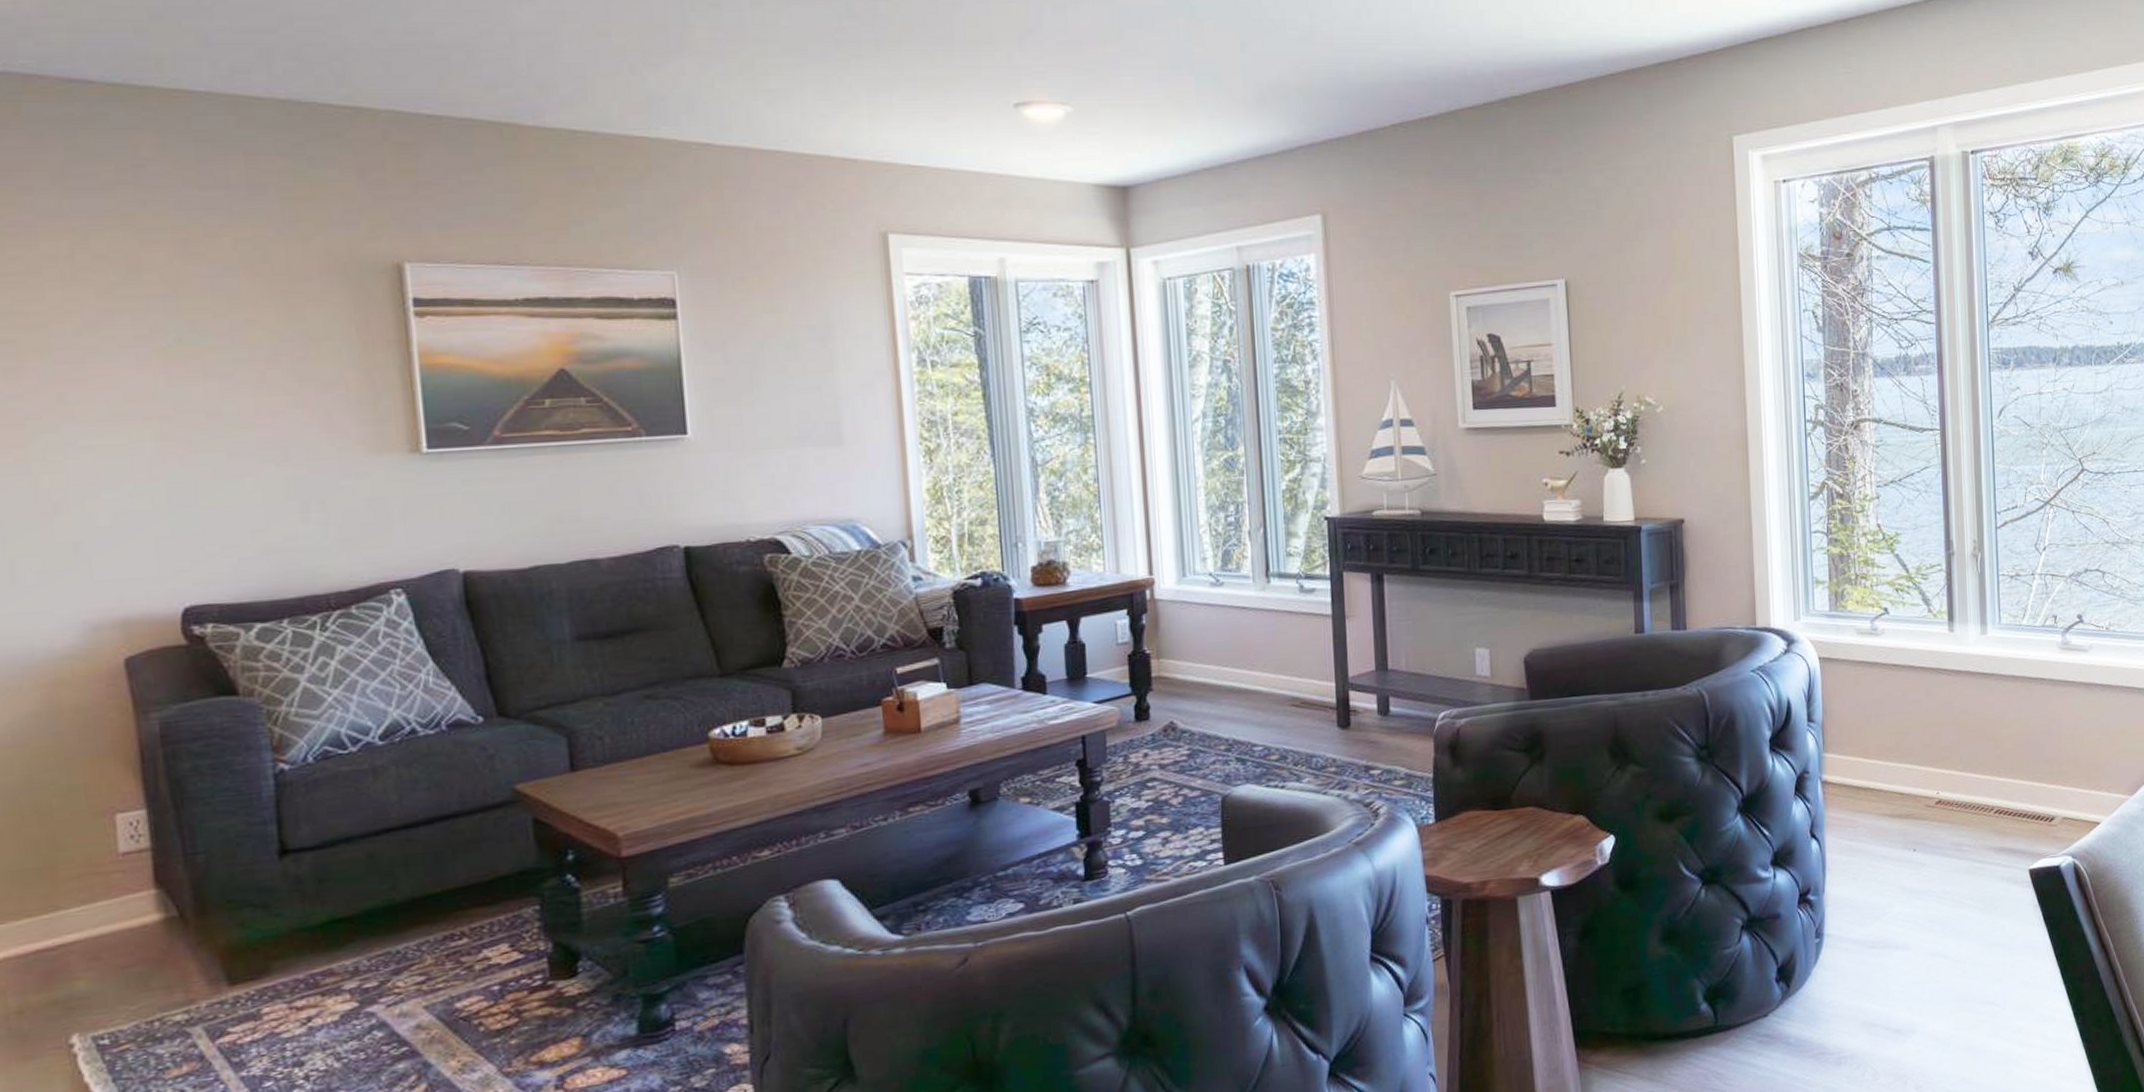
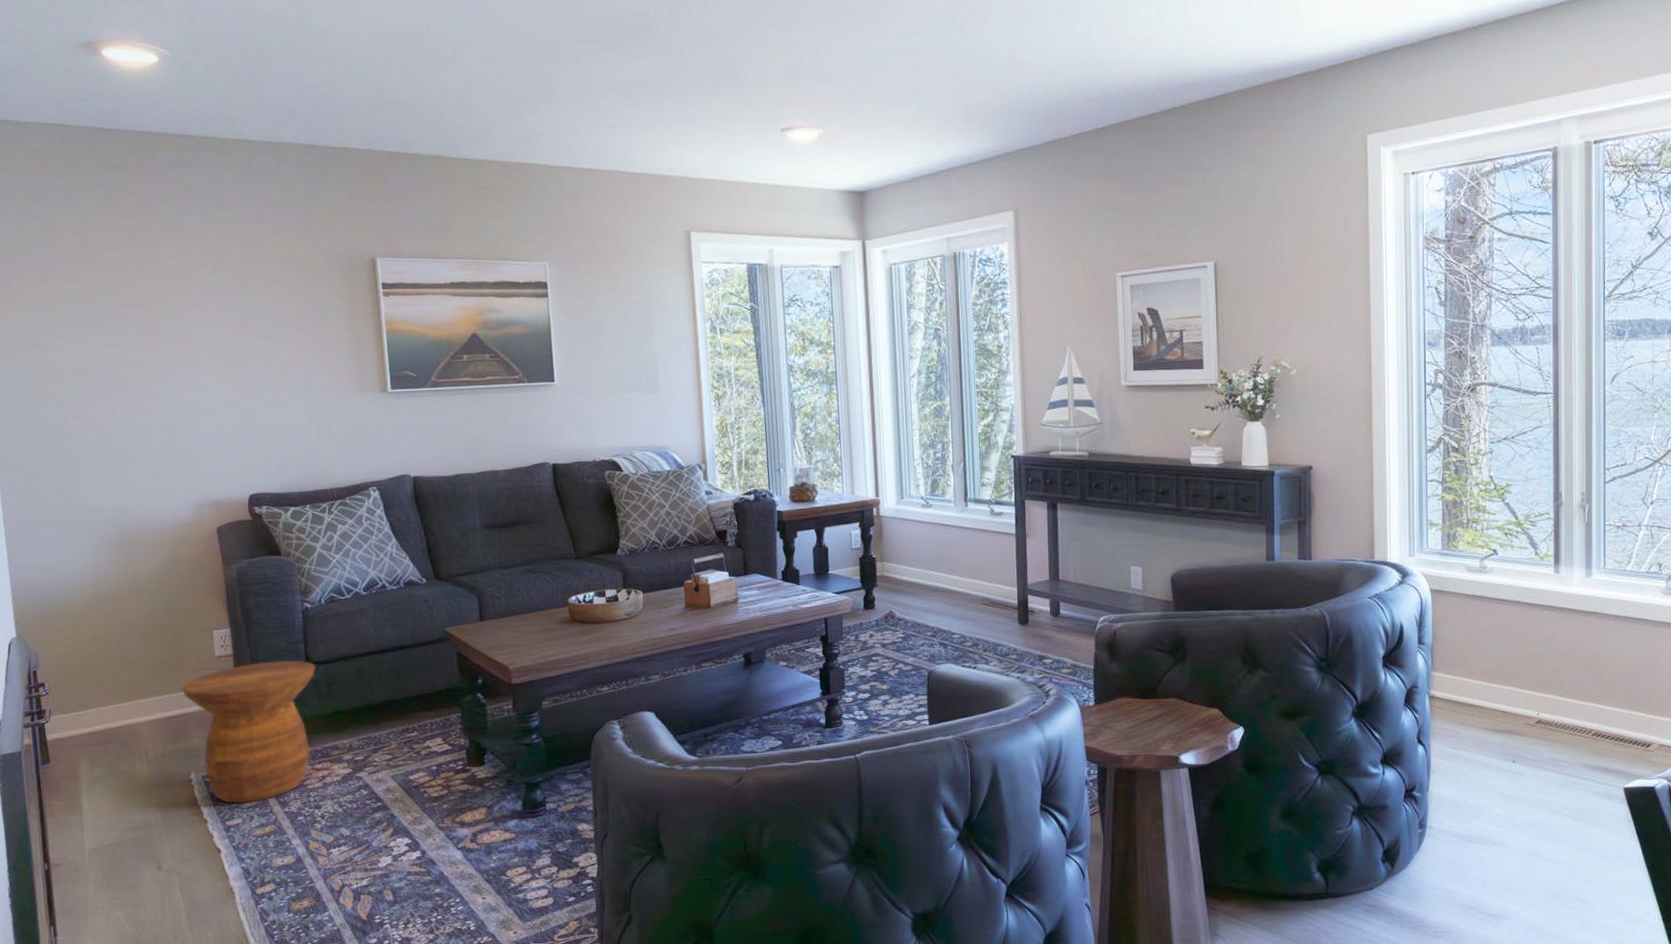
side table: none [56,848,297,1075] -> present [181,660,316,804]

